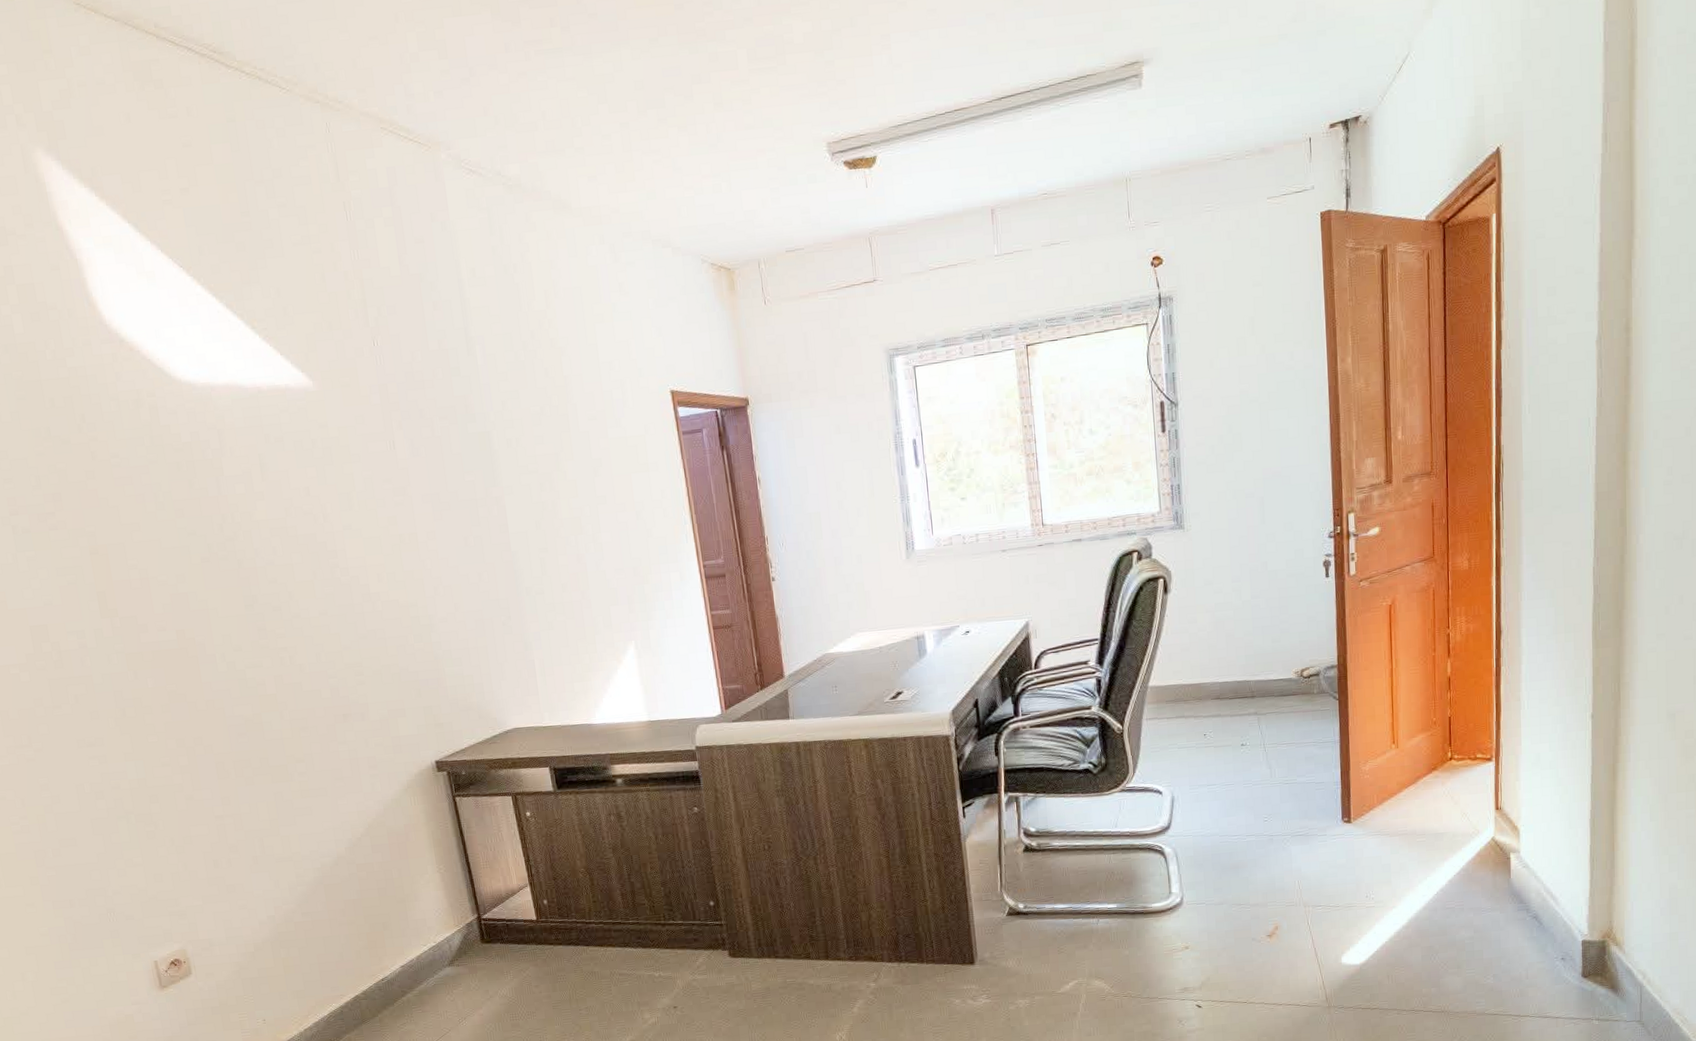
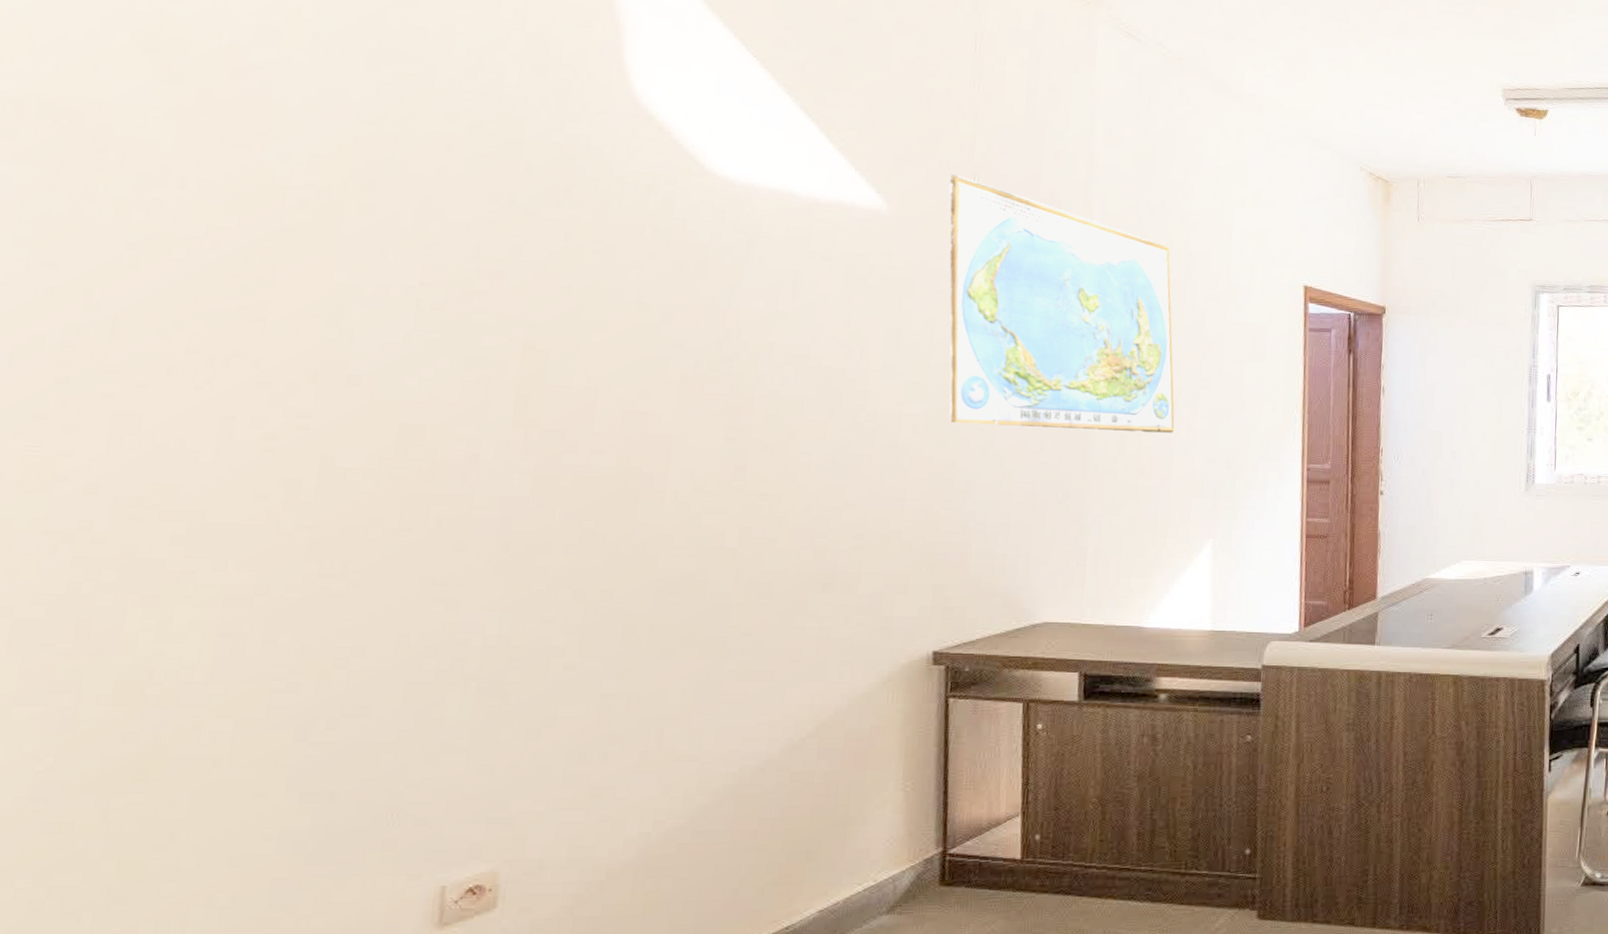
world map: none [353,342,584,567] -> present [948,173,1175,433]

